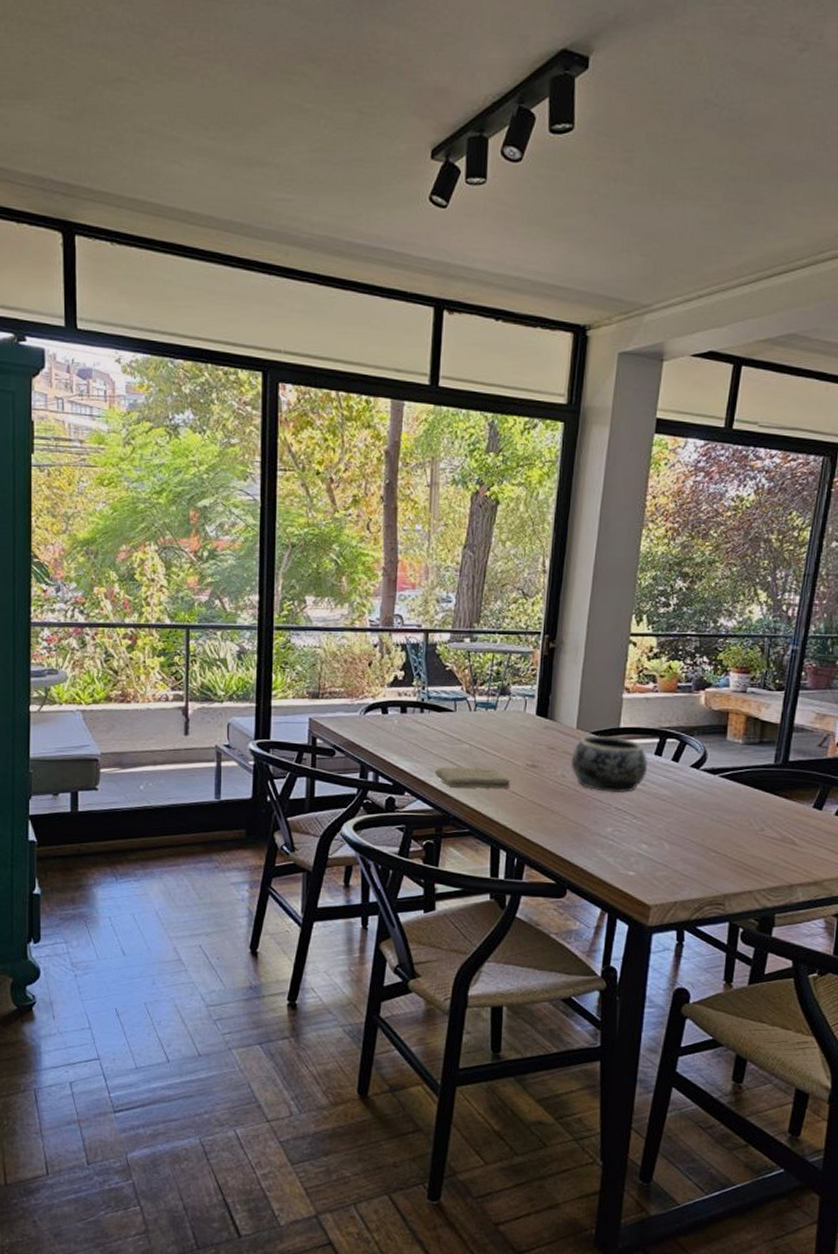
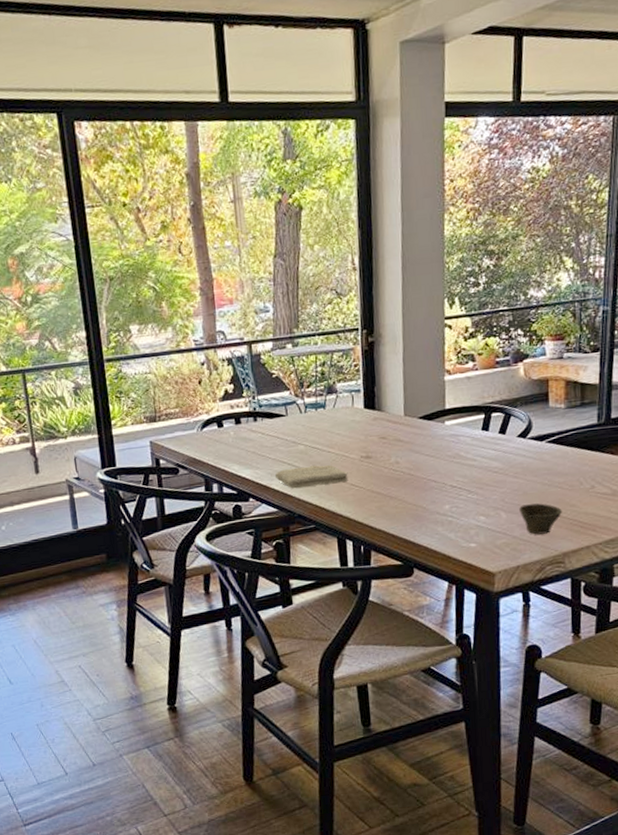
decorative bowl: present [571,735,647,793] -> none [402,418,476,472]
cup: none [684,838,729,872] -> present [519,503,563,535]

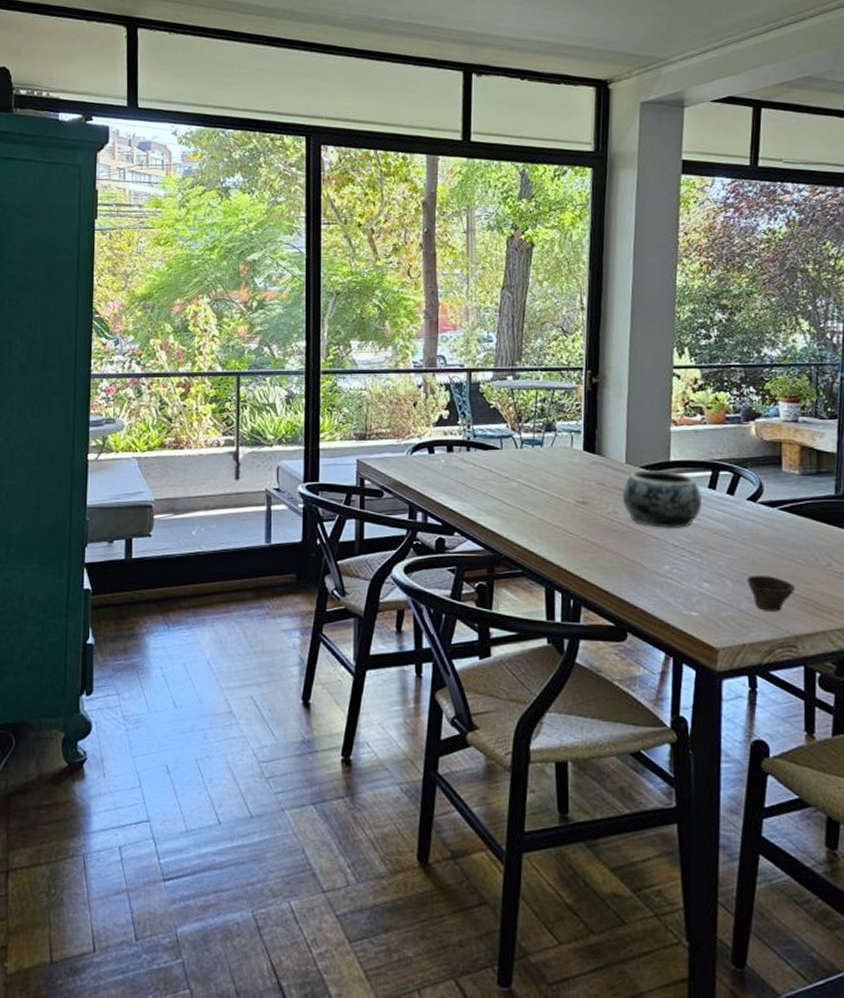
washcloth: present [275,465,349,489] -> none [484,505,562,528]
decorative bowl: none [402,418,476,472] -> present [622,469,702,529]

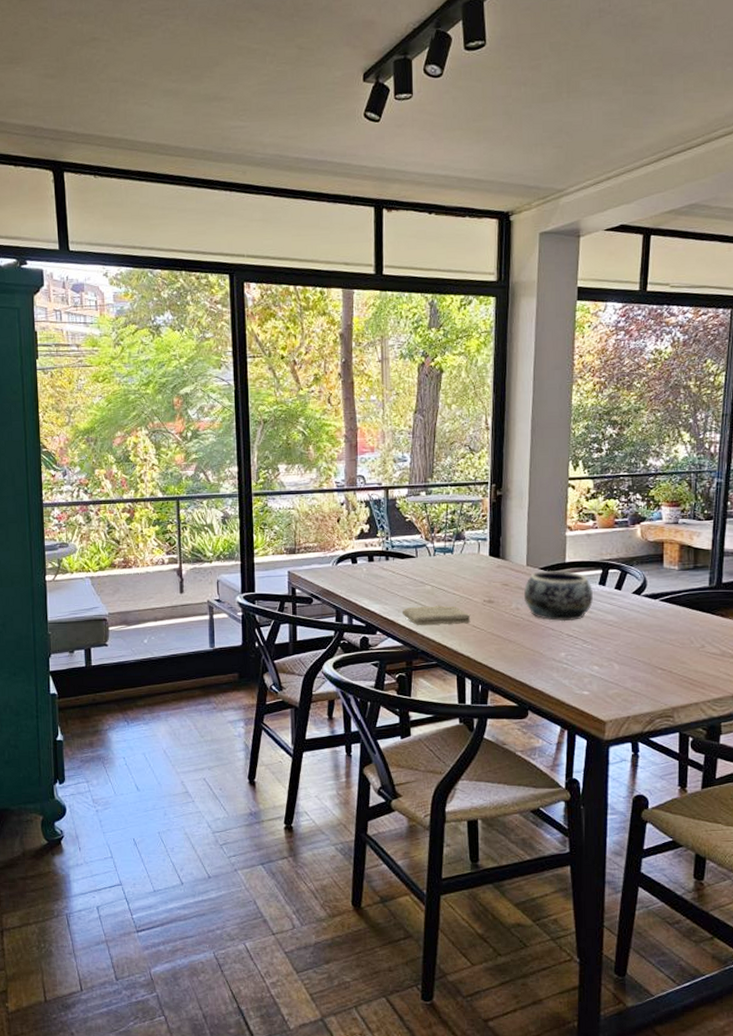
washcloth: none [484,505,562,528] -> present [403,605,471,626]
cup: present [747,575,796,611] -> none [632,658,674,688]

